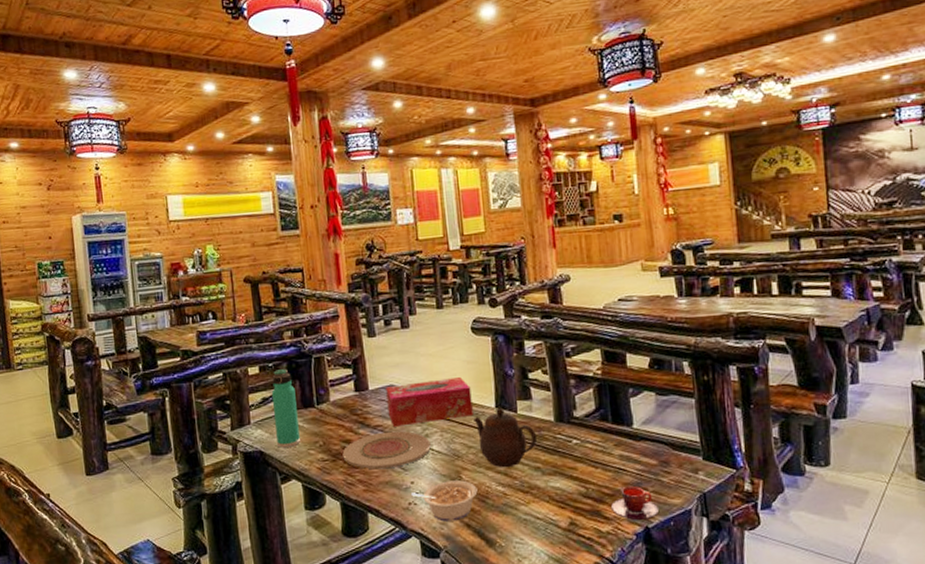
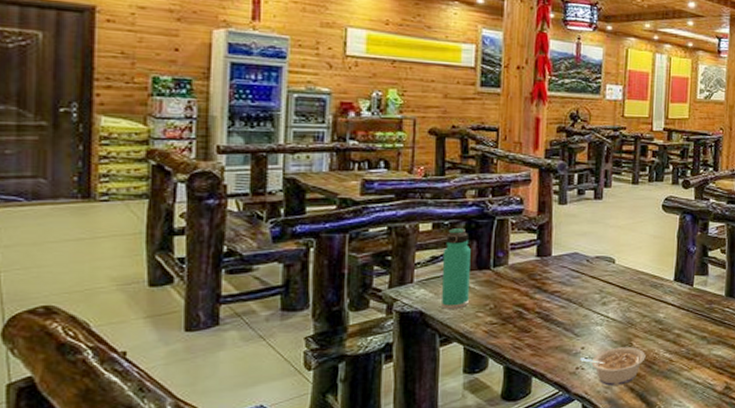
plate: present [342,431,431,470] -> none [513,298,607,335]
tissue box: present [386,377,473,427] -> none [568,250,654,294]
teapot: present [474,407,538,468] -> none [652,281,708,337]

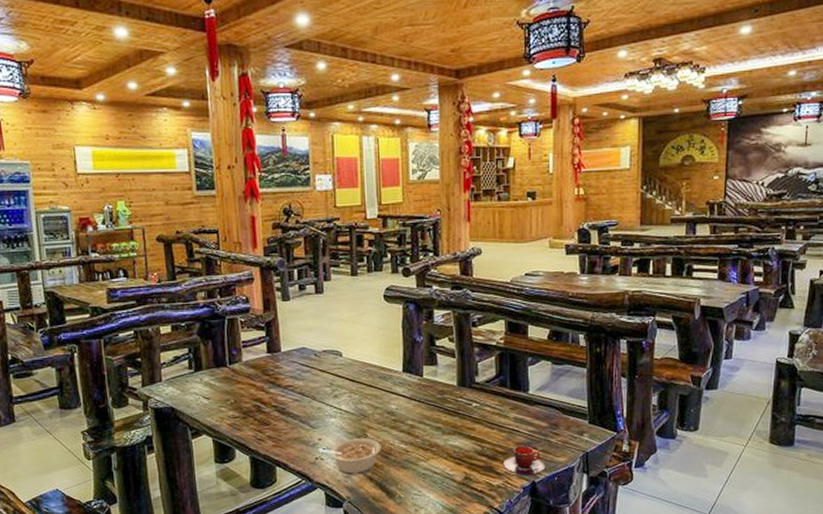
thermos bottle: present [442,227,471,309] -> none [183,328,212,405]

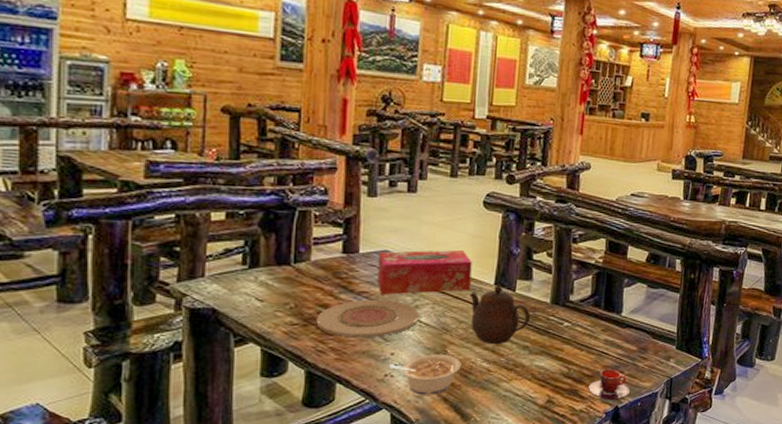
plate: none [253,391,339,427] -> present [316,299,420,338]
tissue box: none [298,343,381,387] -> present [377,250,472,295]
teapot: none [381,372,440,427] -> present [470,285,531,345]

